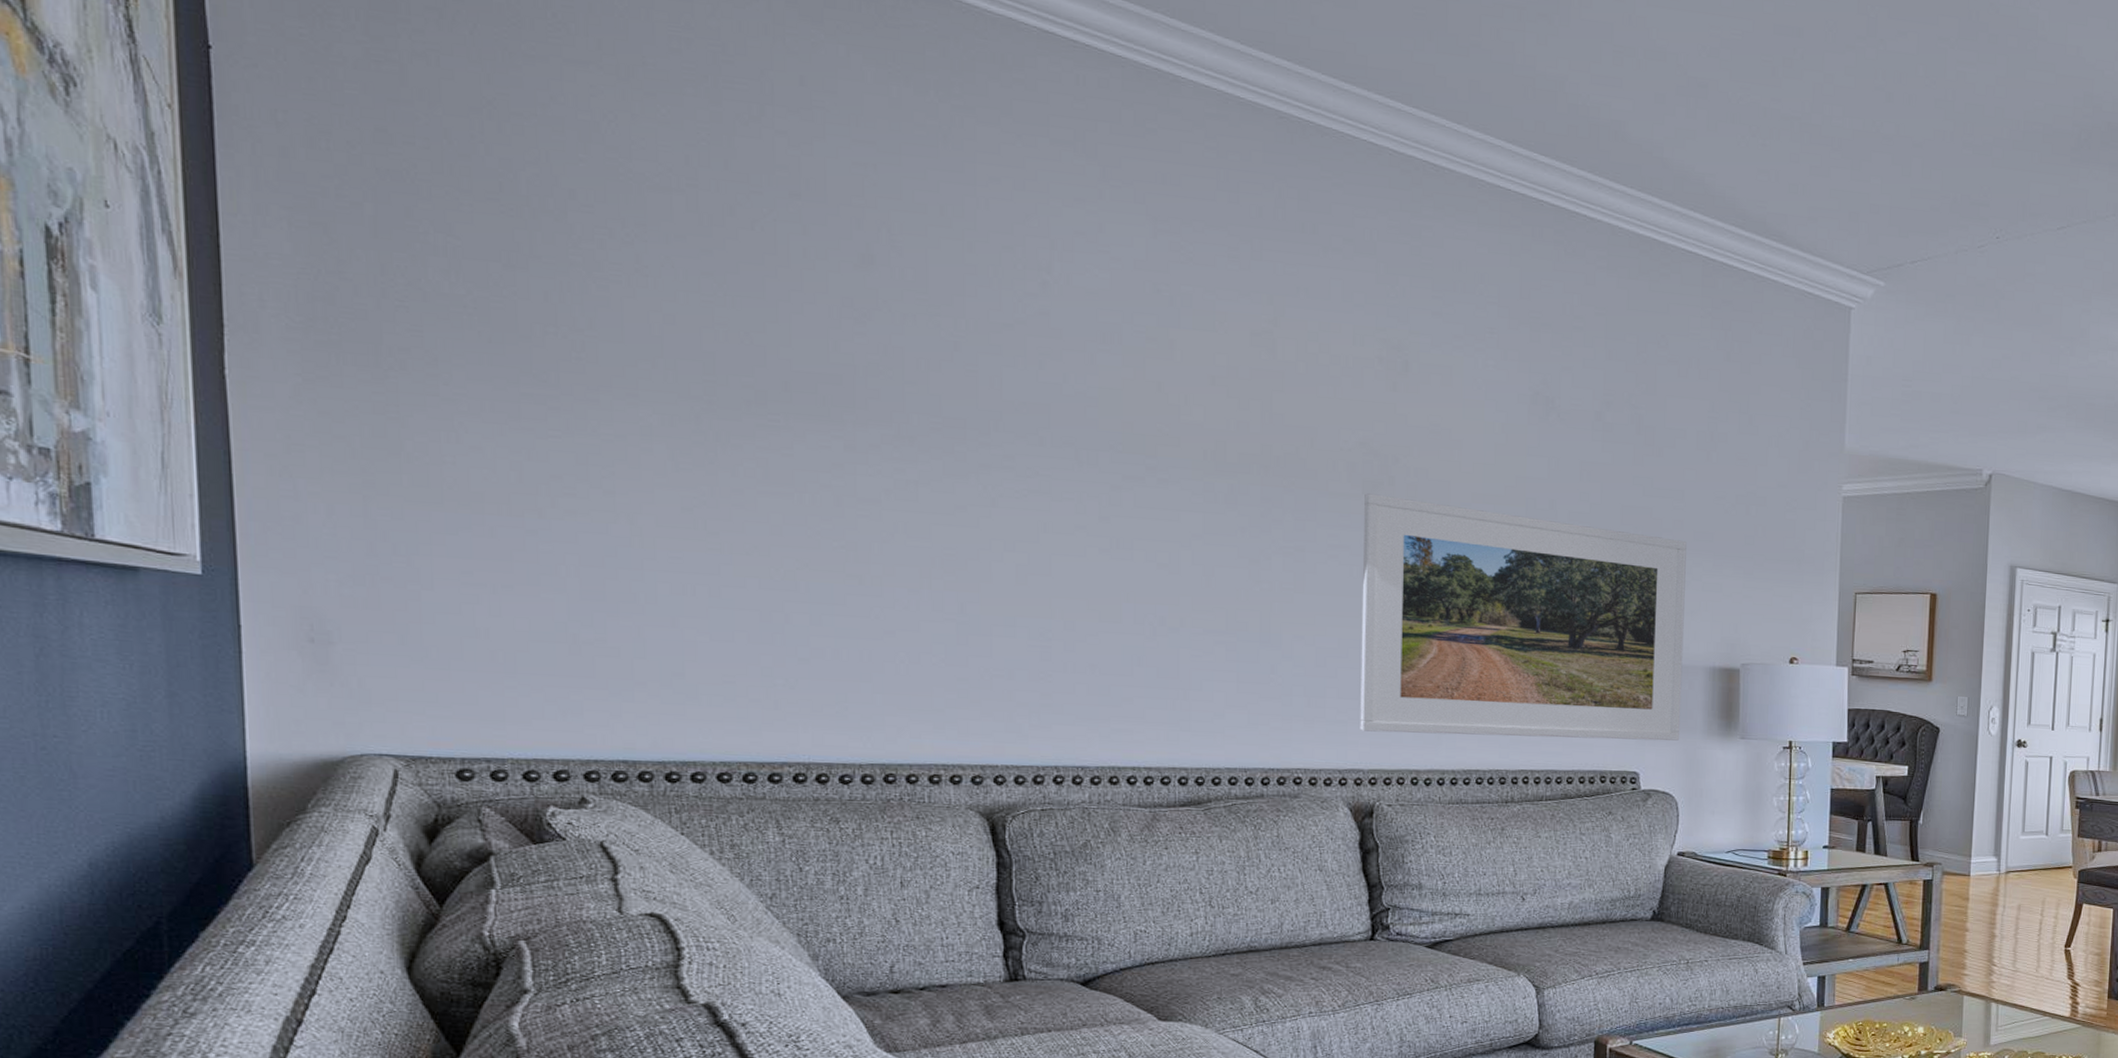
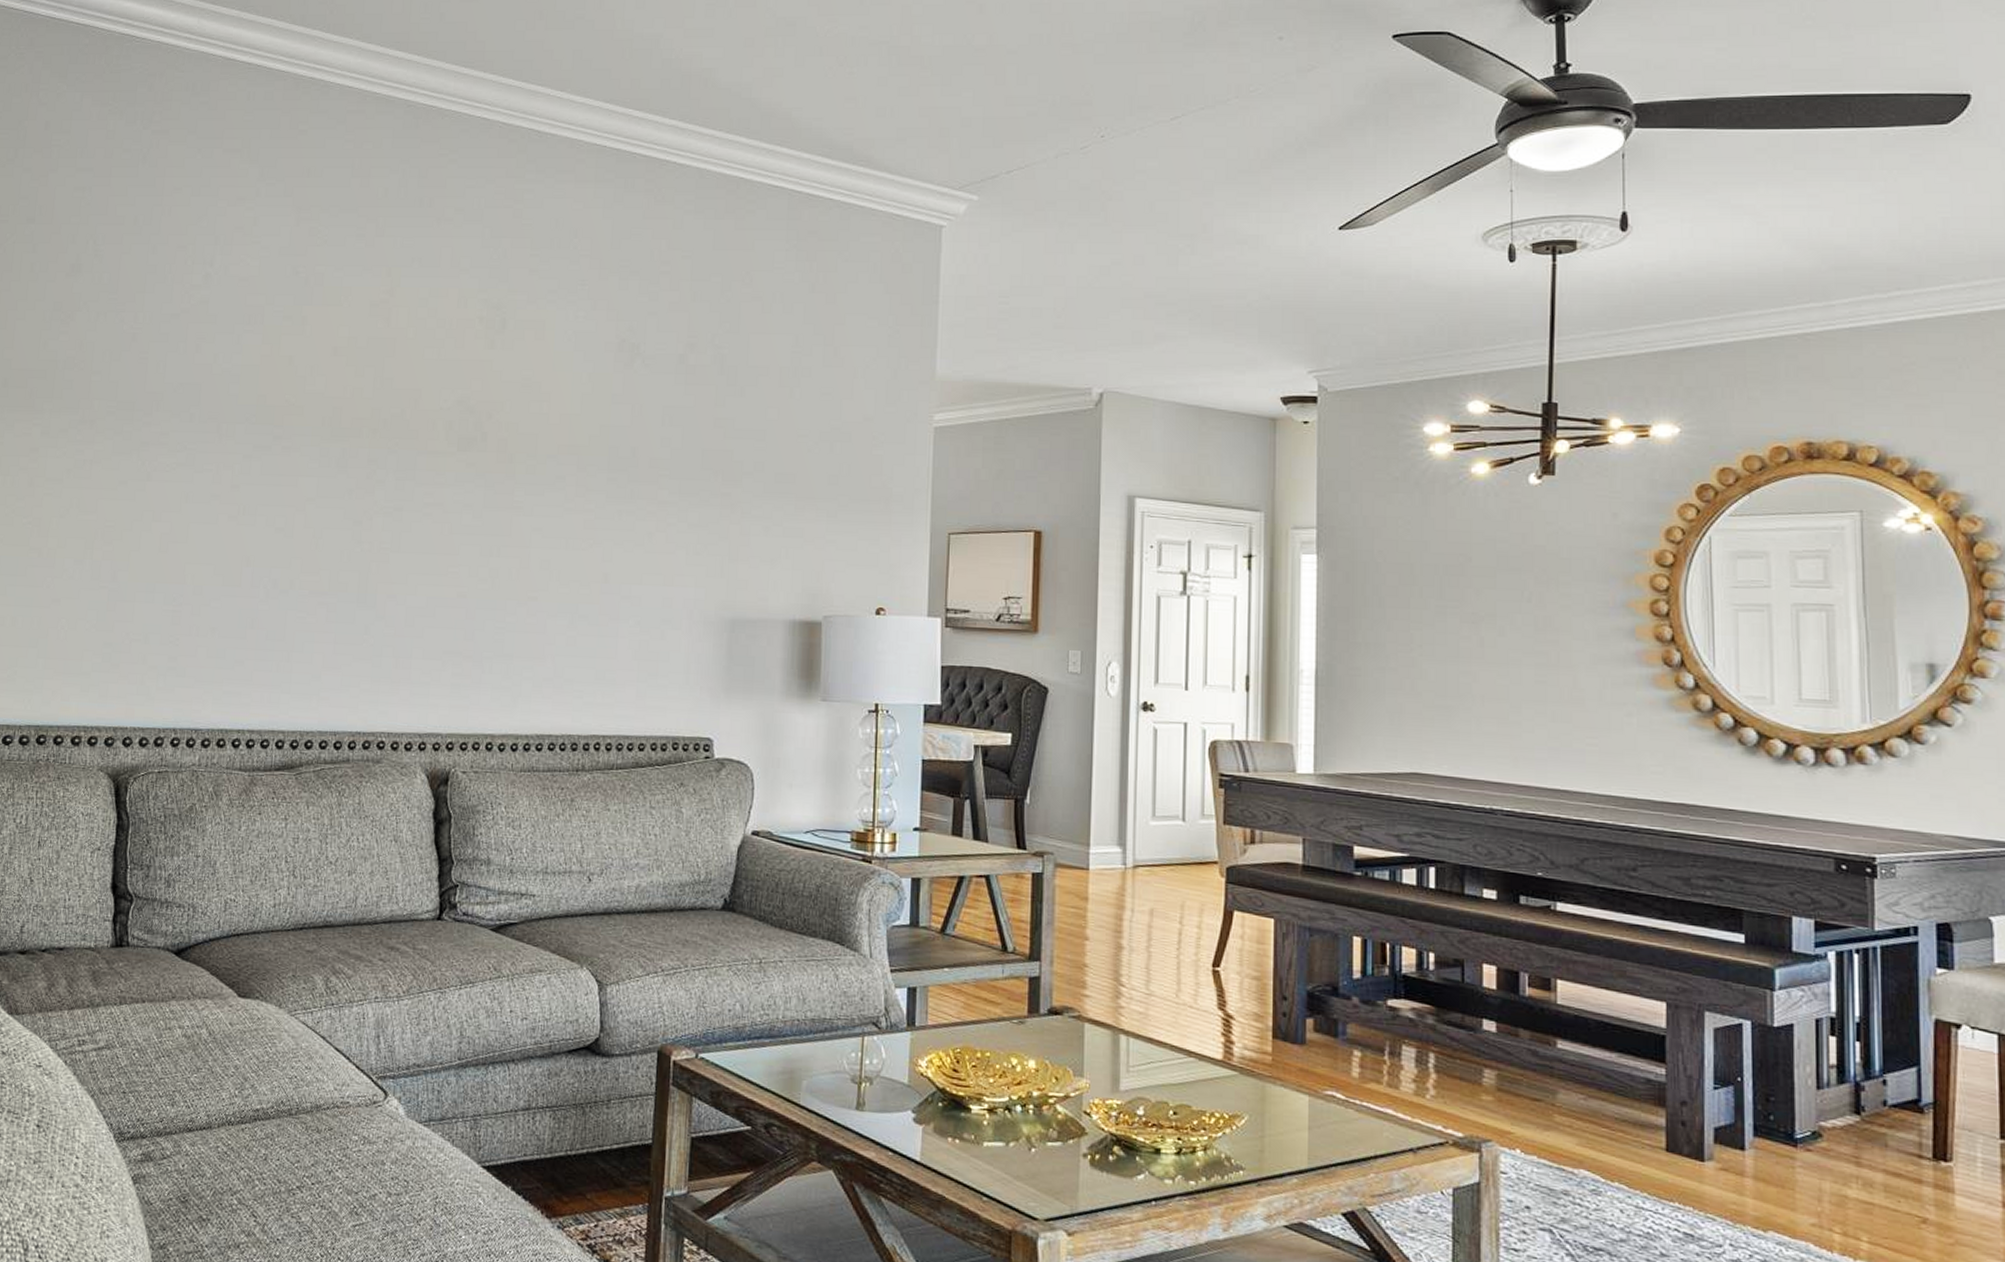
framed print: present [1360,493,1687,741] -> none [441,450,767,704]

